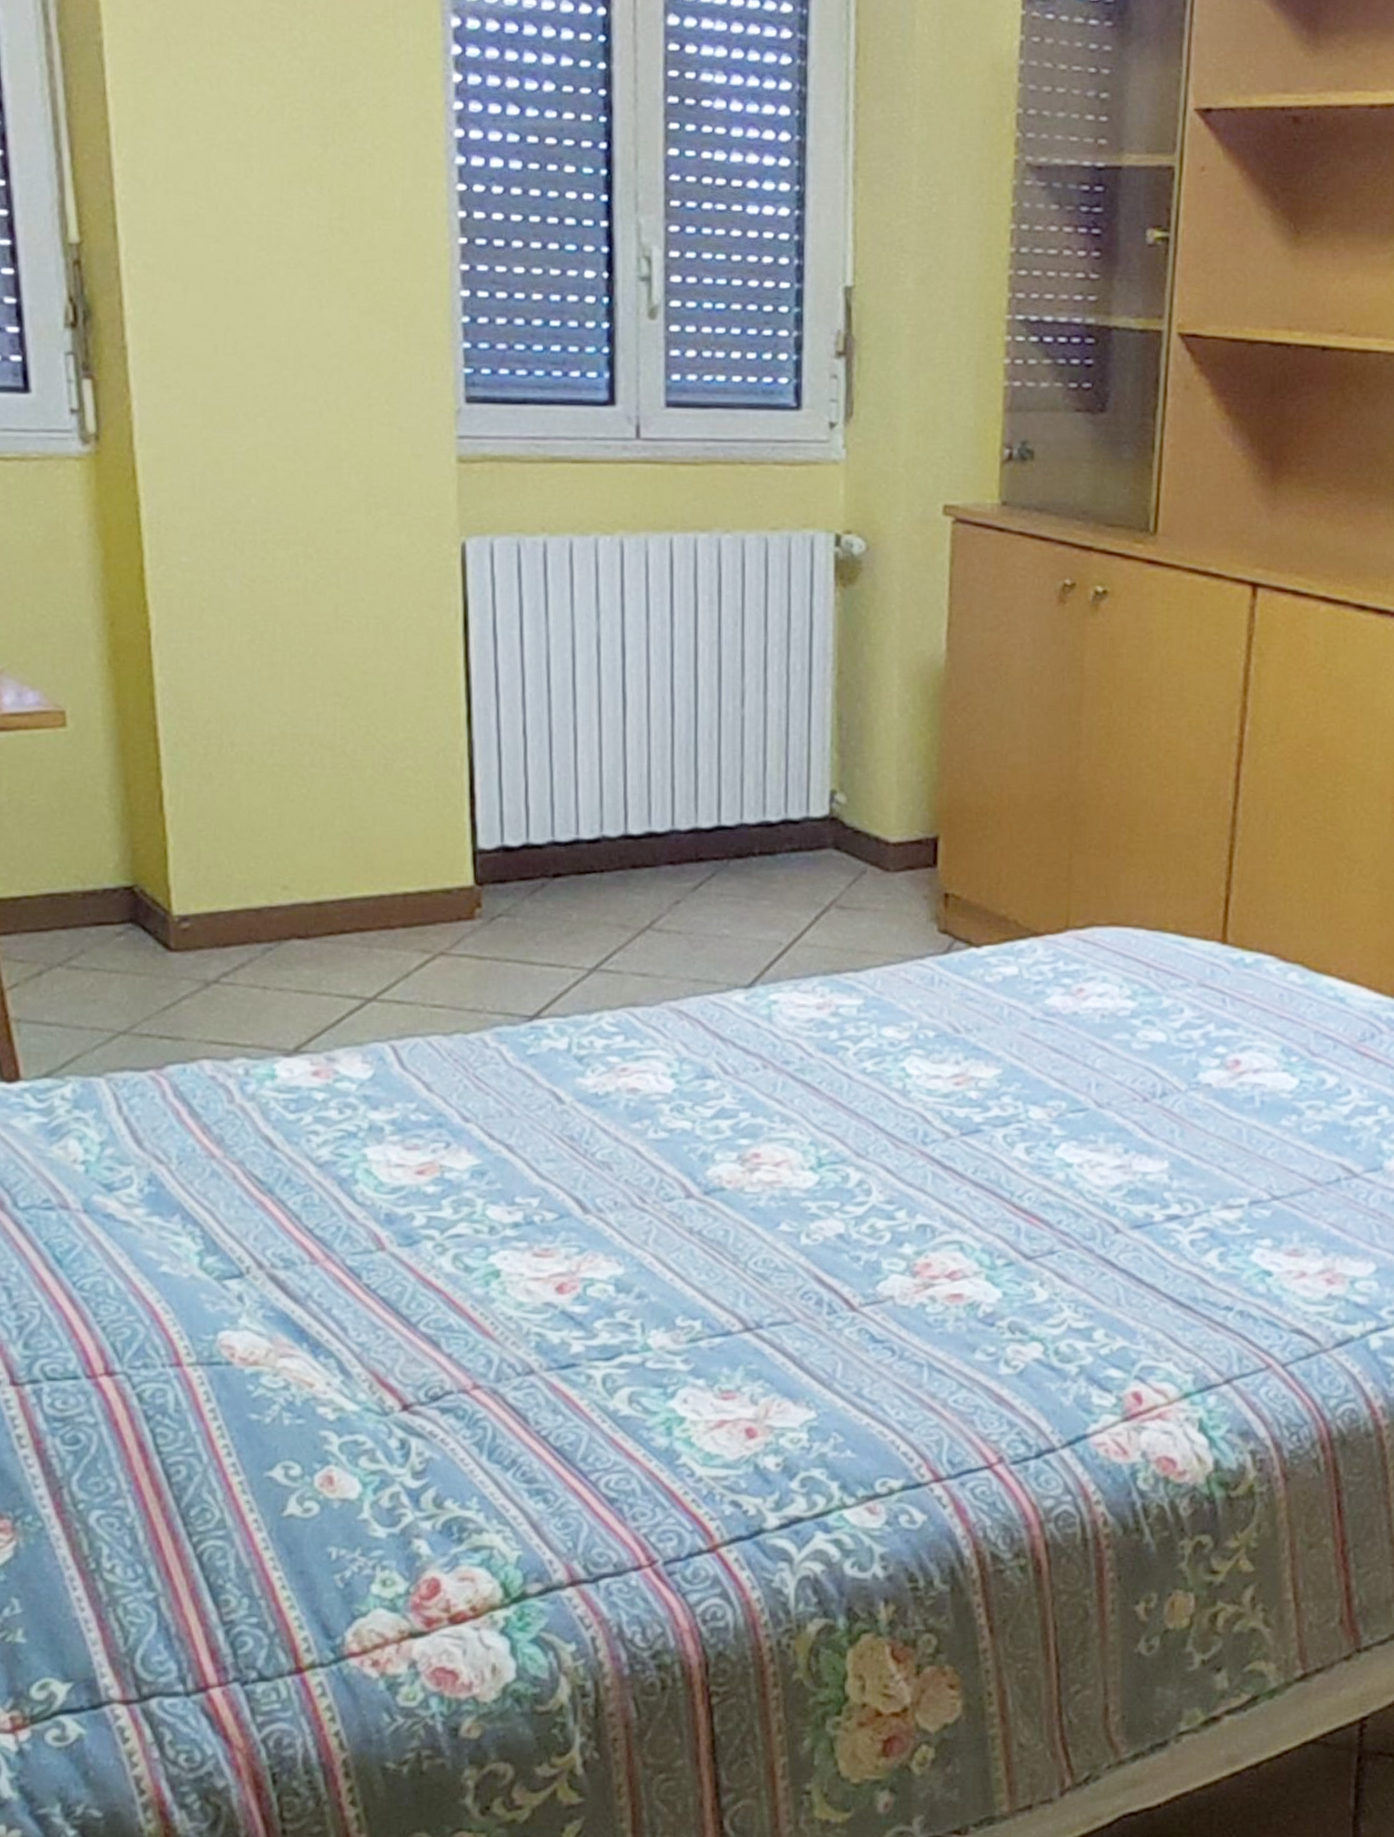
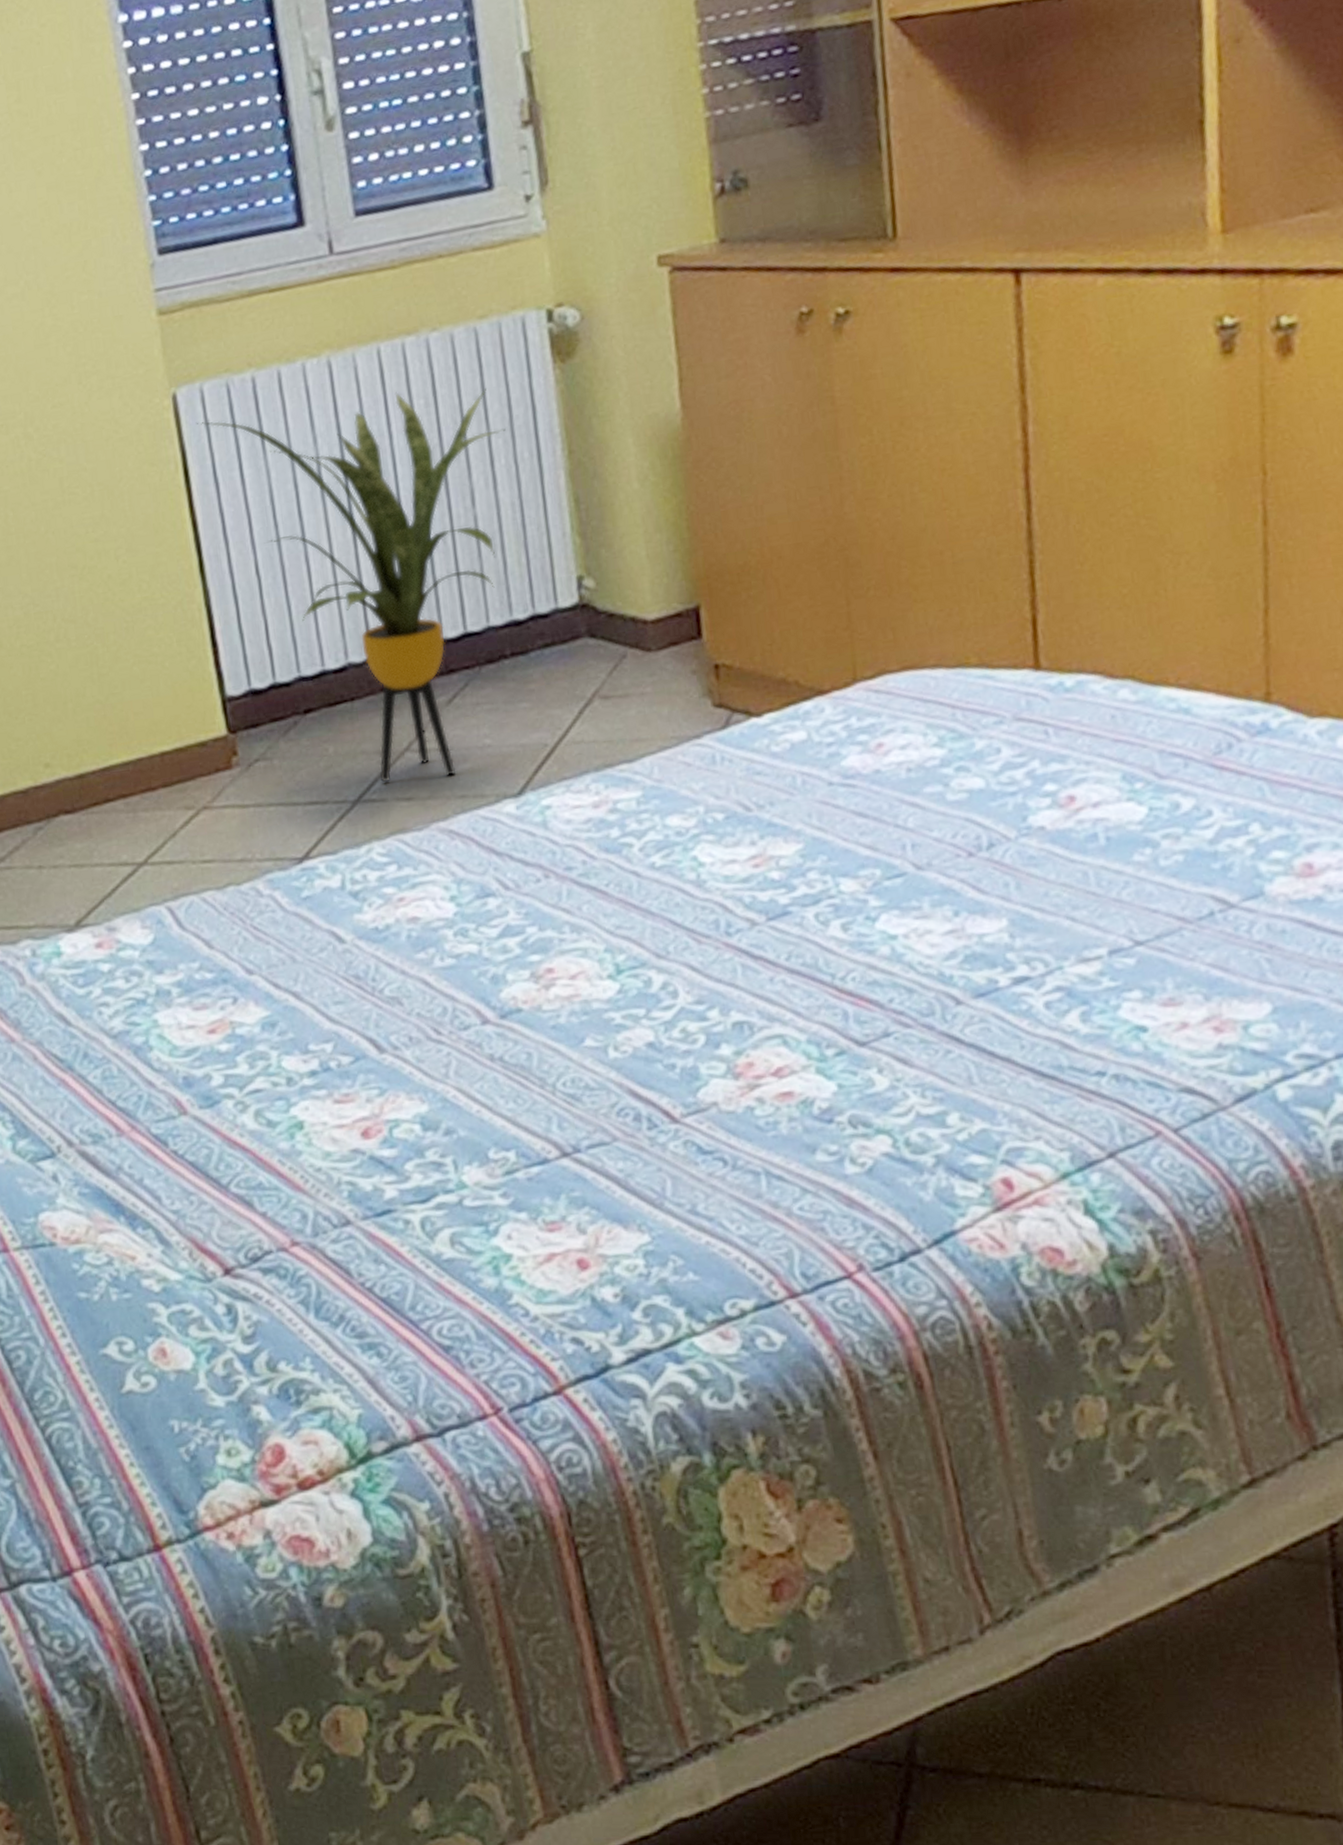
house plant: none [482,575,782,959] -> present [196,388,506,782]

